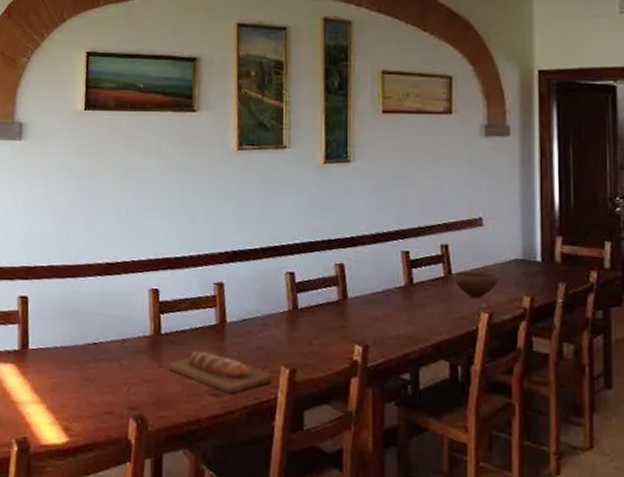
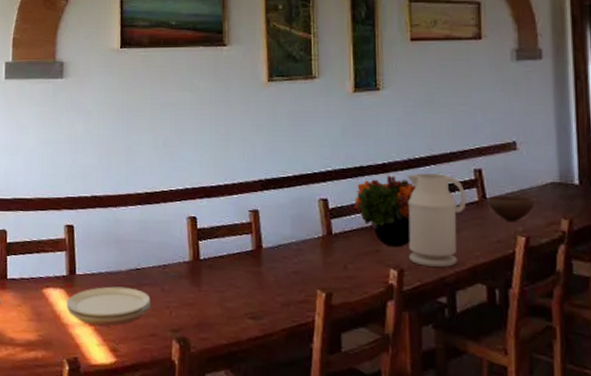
plate: none [17,361,109,404] -> present [66,286,152,326]
bread loaf: present [168,350,272,395] -> none [207,275,308,318]
flower arrangement: none [321,249,384,323] -> present [354,175,417,248]
water jug: none [374,247,433,343] -> present [406,173,467,267]

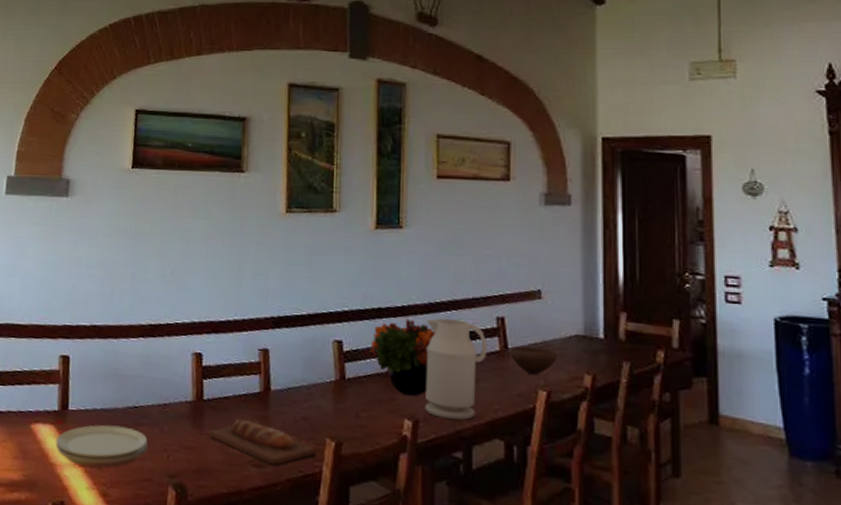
bread loaf: none [207,275,308,318] -> present [209,418,317,467]

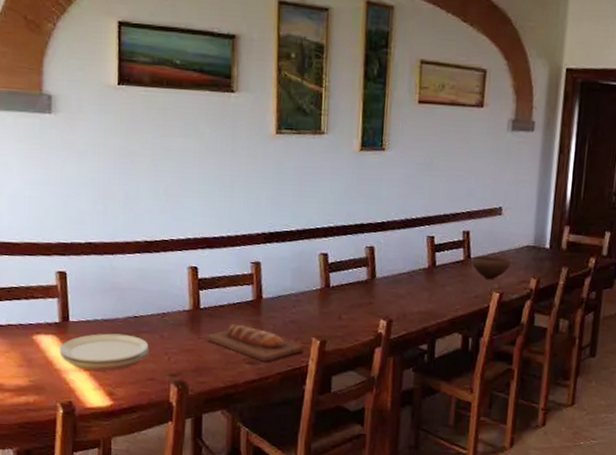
flower arrangement: present [370,319,436,397] -> none [352,233,411,300]
water jug: present [425,318,488,420] -> none [398,232,454,318]

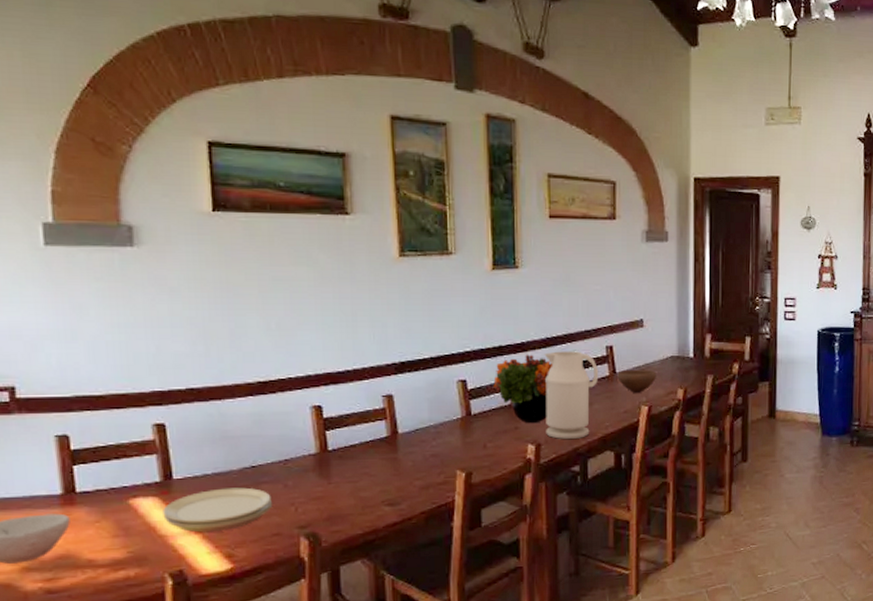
bread loaf: present [207,324,304,363] -> none [338,464,448,503]
flower arrangement: none [352,233,411,300] -> present [493,354,553,424]
water jug: none [398,232,454,318] -> present [544,351,599,439]

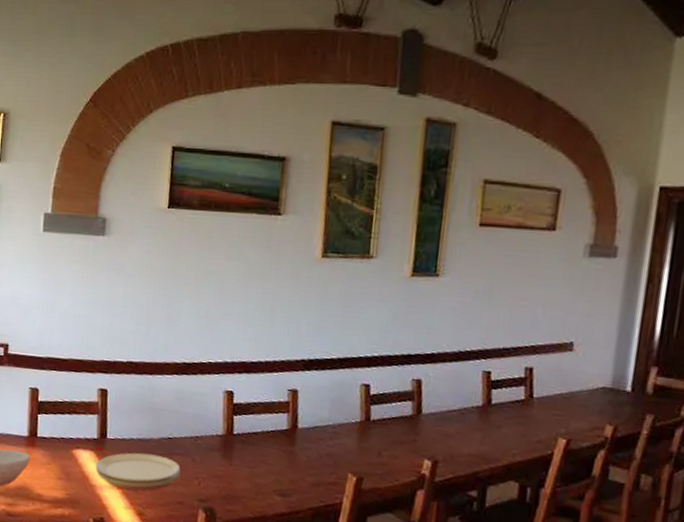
flower arrangement: present [493,354,553,424] -> none [396,366,463,439]
water jug: present [544,351,599,439] -> none [445,366,514,462]
bowl: present [617,370,656,393] -> none [534,396,582,423]

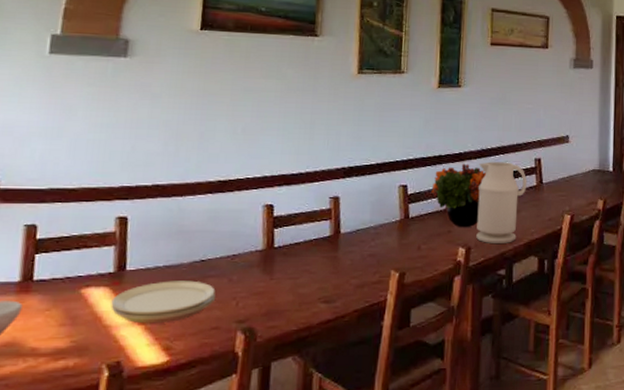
flower arrangement: none [396,366,463,439] -> present [431,163,487,228]
water jug: none [445,366,514,462] -> present [476,162,528,243]

